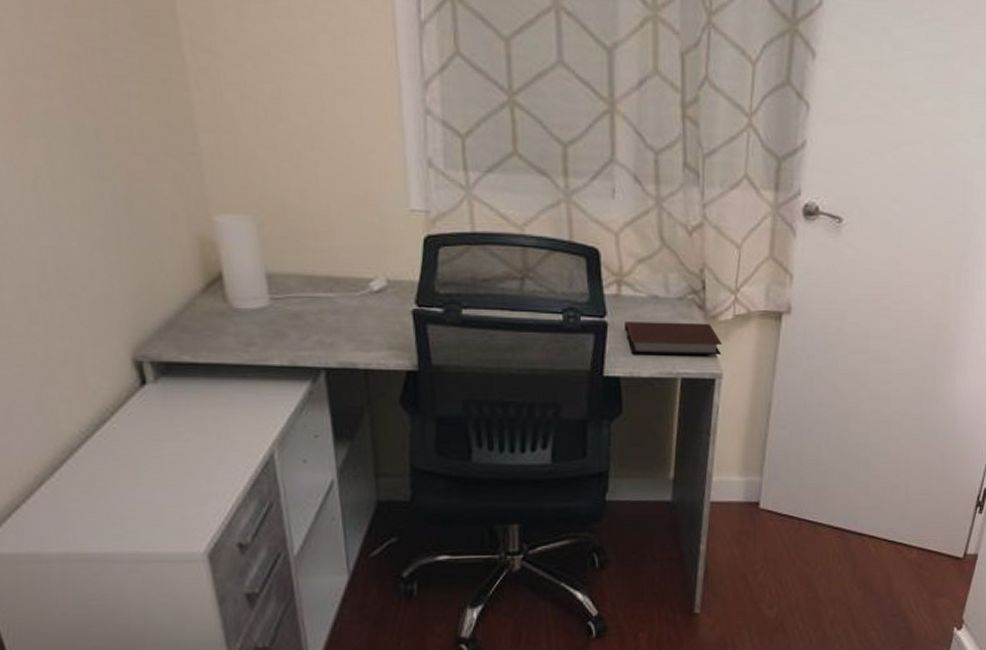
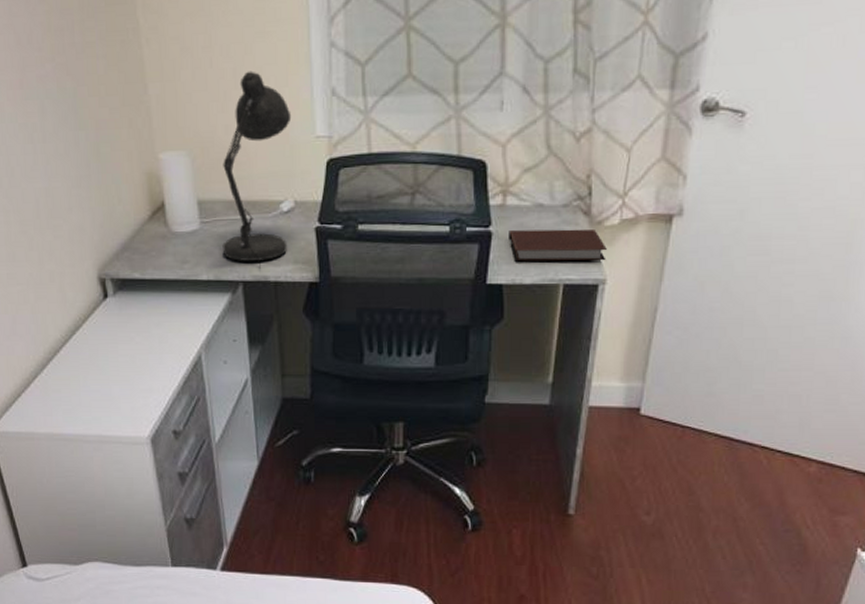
desk lamp: none [297,130,381,354] -> present [222,71,292,269]

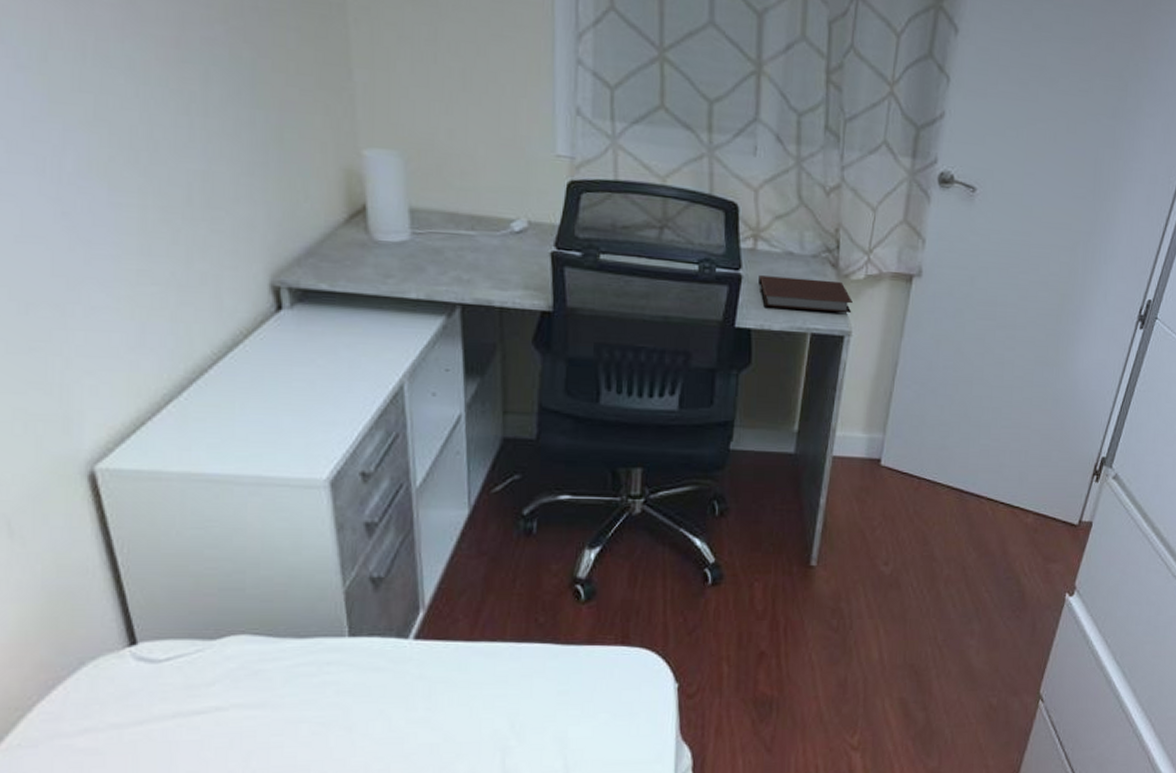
desk lamp: present [222,71,292,269] -> none [437,74,529,292]

